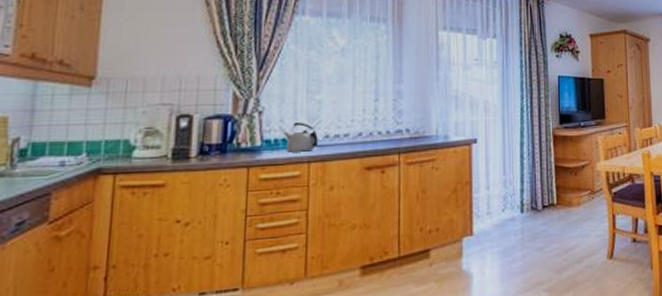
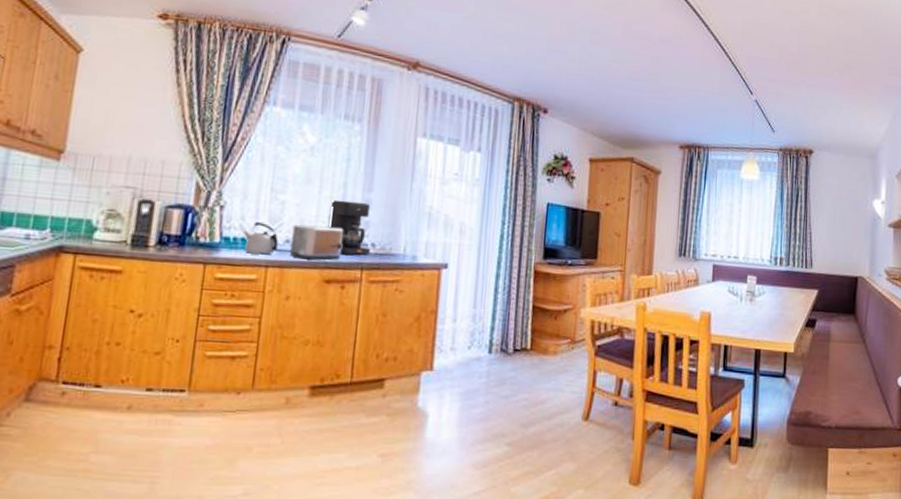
toaster: none [329,118,381,151] -> present [289,224,344,260]
coffee maker: none [364,93,406,143] -> present [328,199,371,256]

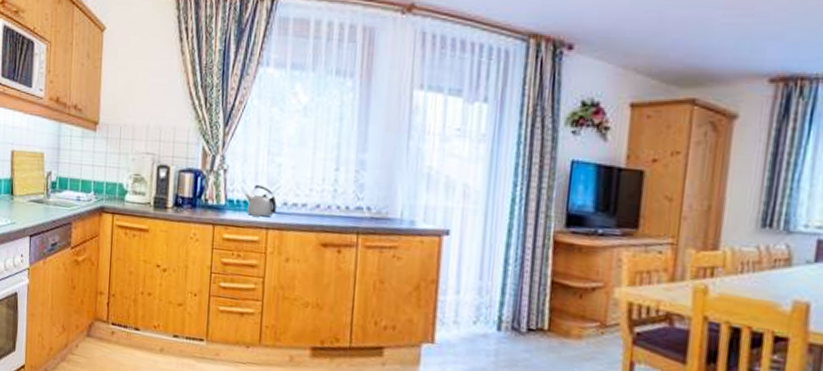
toaster: present [289,224,344,260] -> none [287,187,339,223]
coffee maker: present [328,199,371,256] -> none [323,161,366,219]

